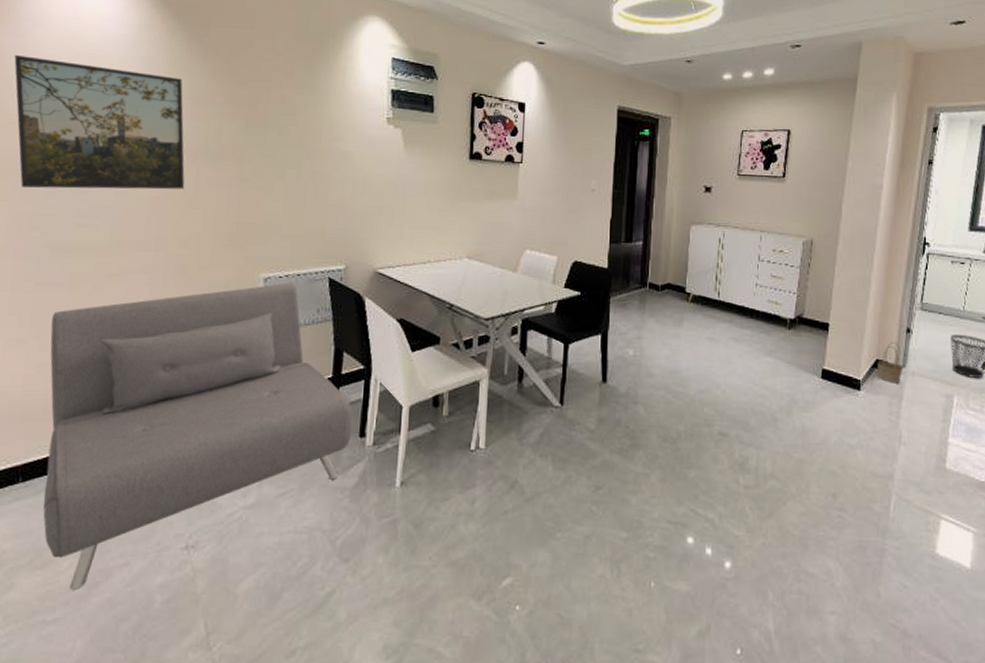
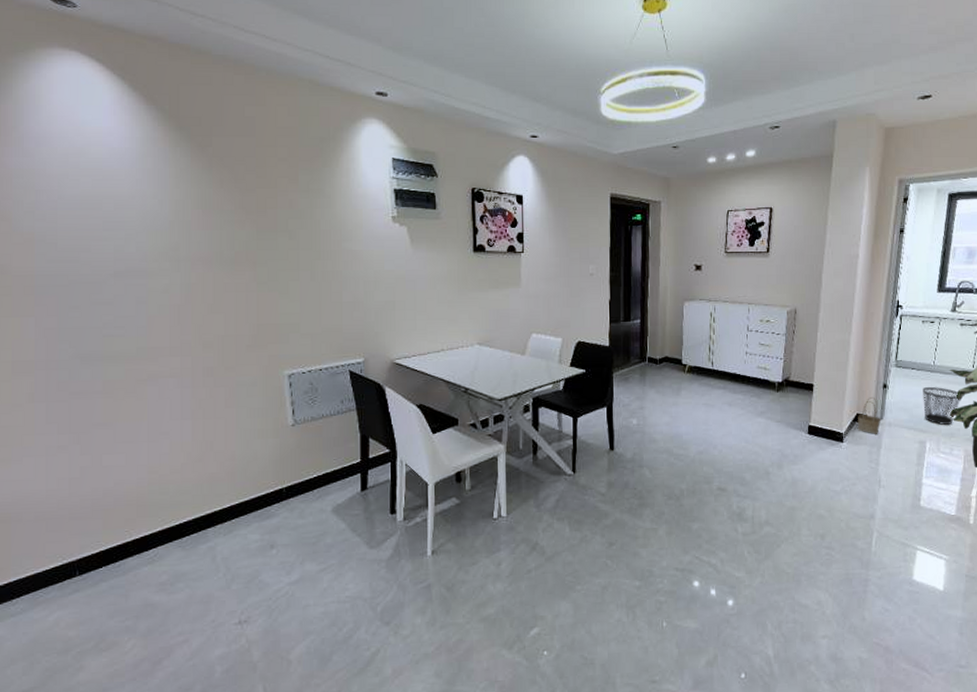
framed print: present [14,54,185,190] -> none [22,174,204,304]
sofa: present [43,282,353,590] -> none [90,377,383,667]

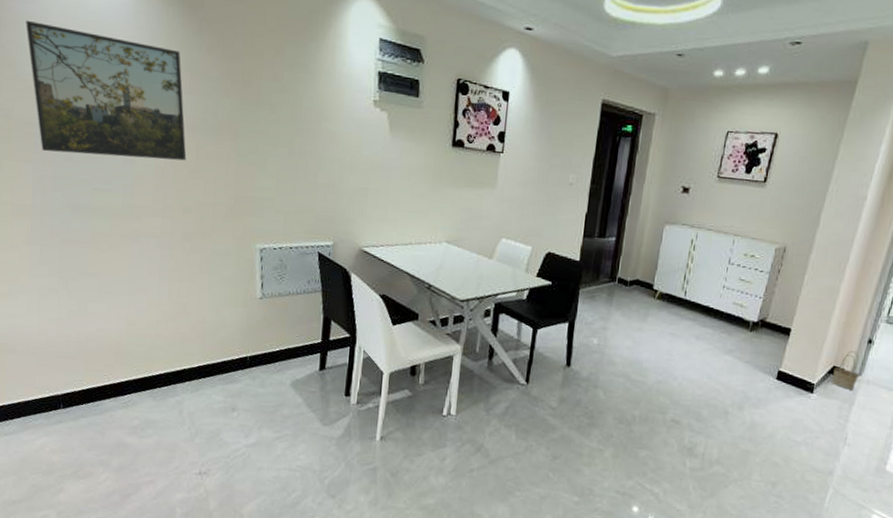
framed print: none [22,174,204,304] -> present [26,20,187,161]

